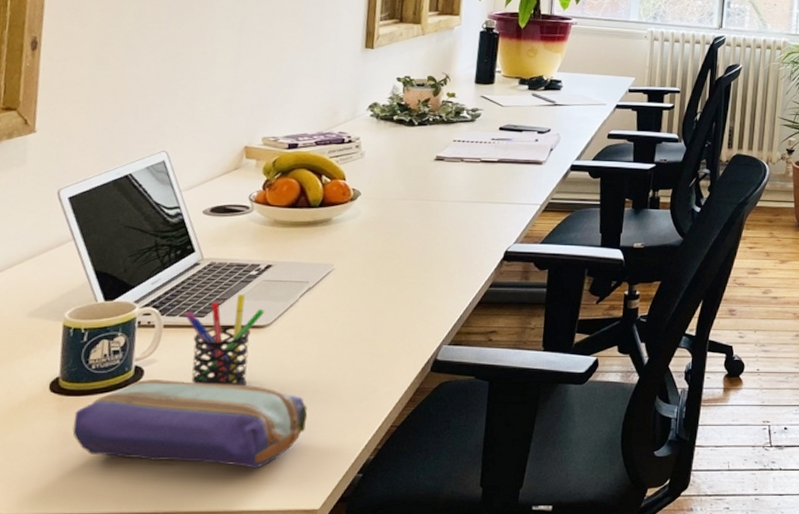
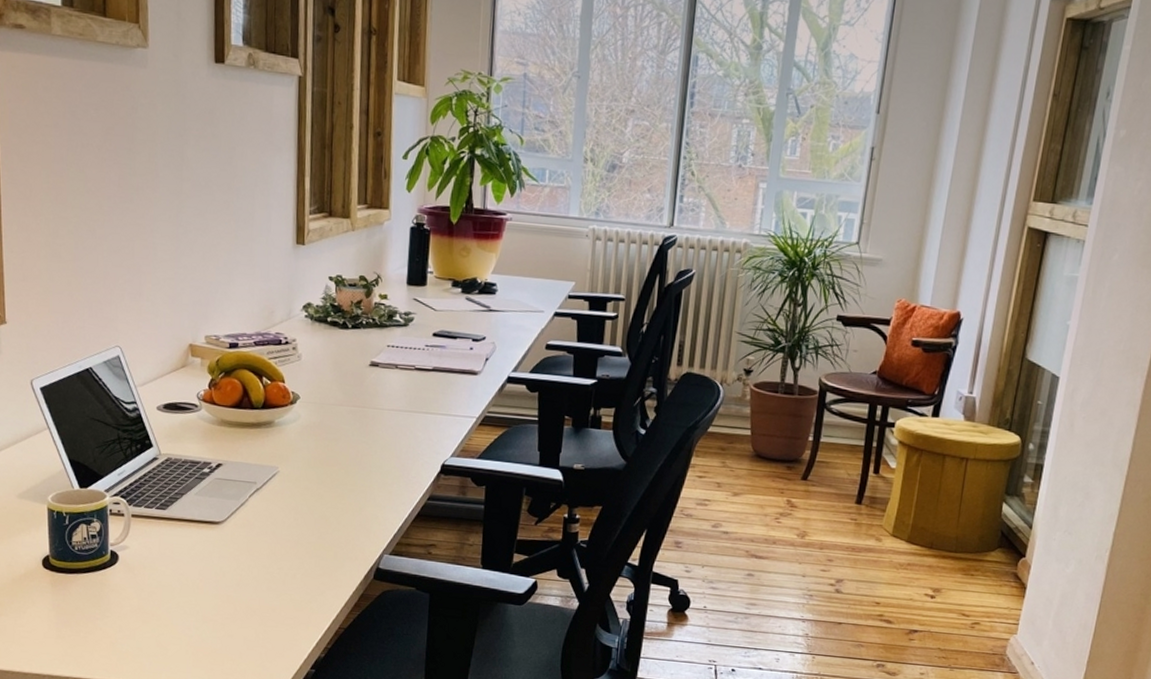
pencil case: present [72,380,308,469] -> none [64,564,263,655]
pen holder: present [184,294,264,387] -> none [149,490,218,578]

